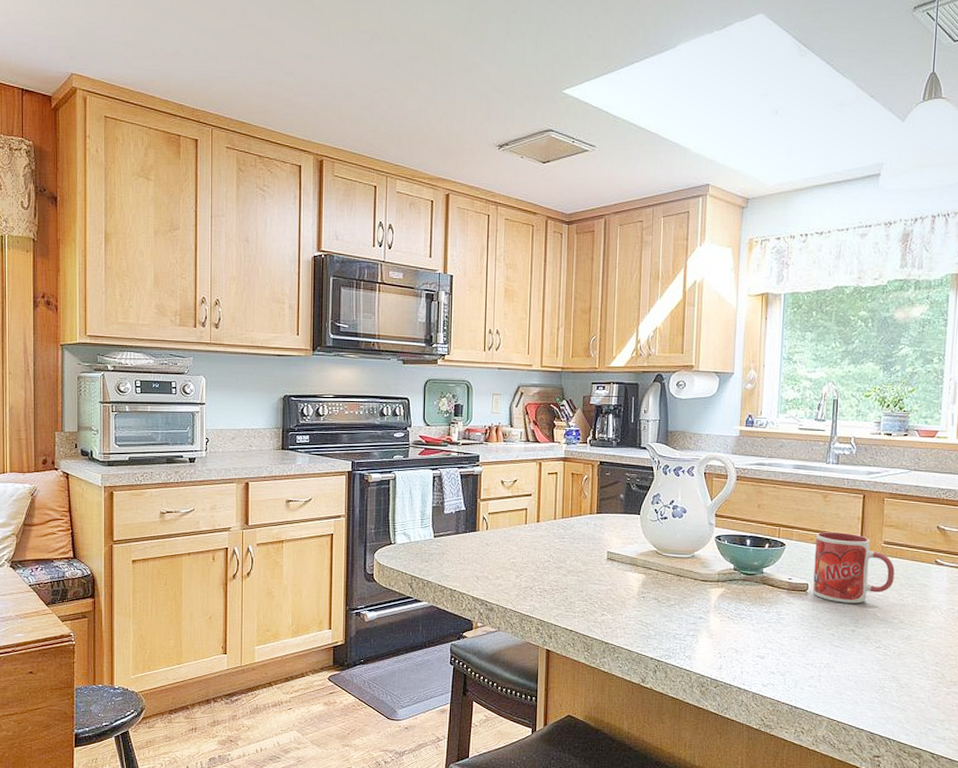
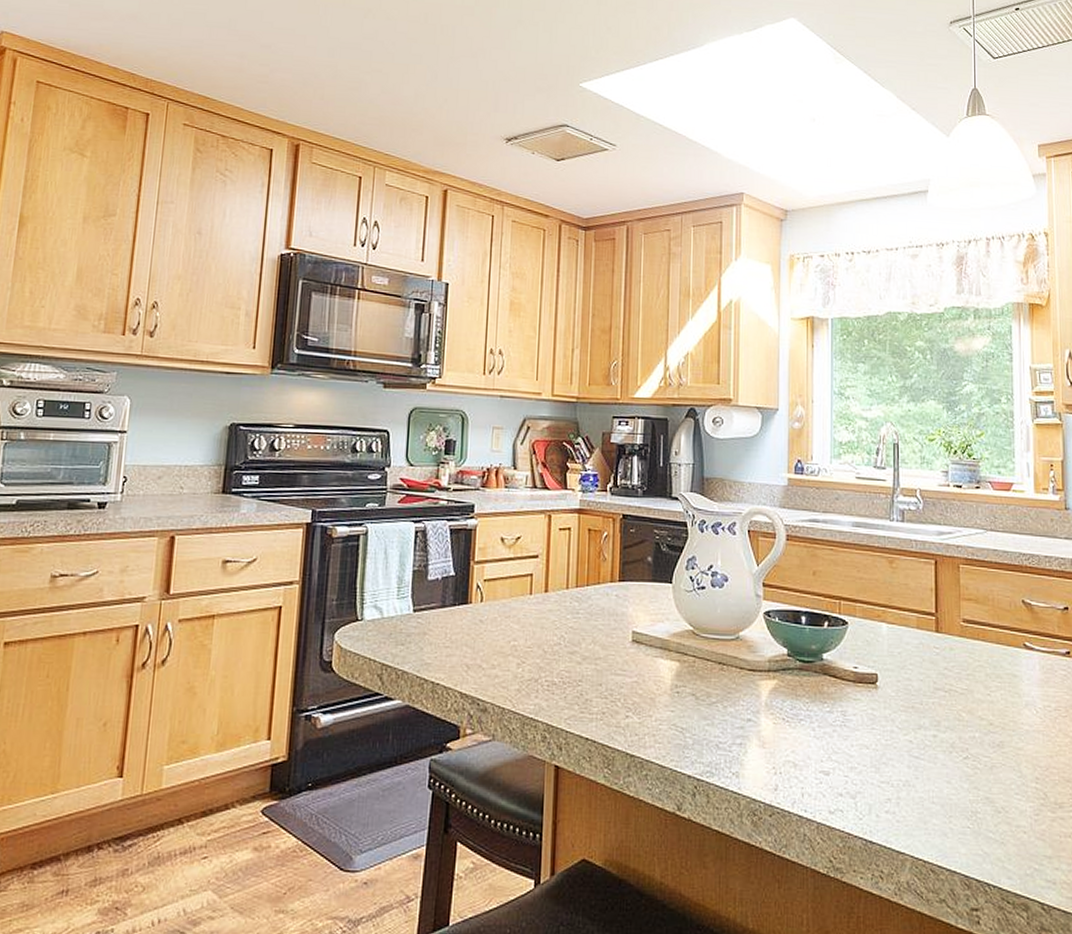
mug: present [813,532,895,604] -> none [883,607,978,700]

